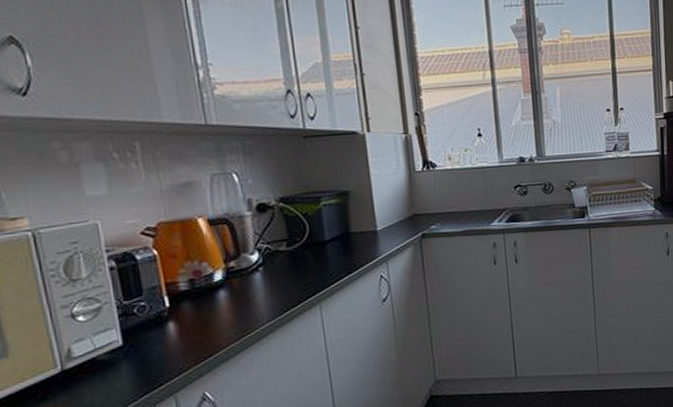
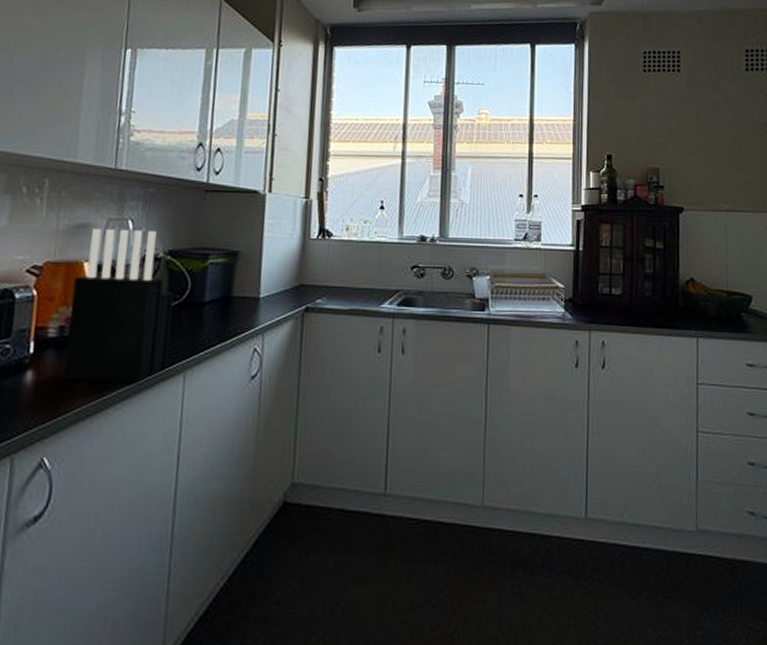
knife block: none [192,181,303,326] -> present [62,227,174,383]

